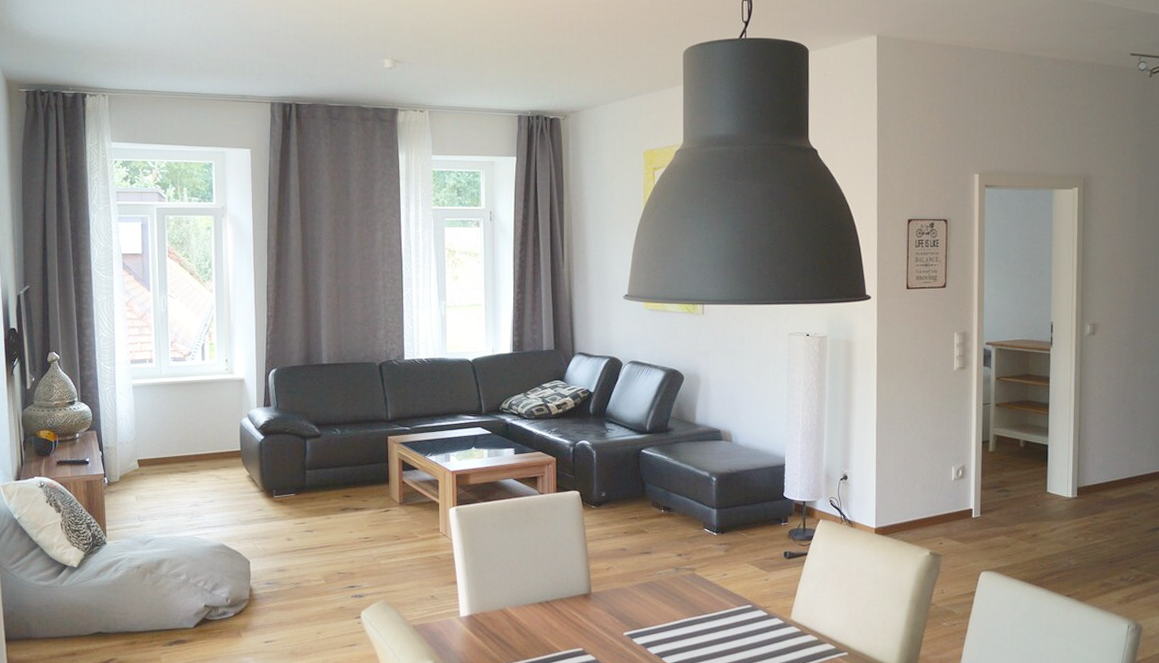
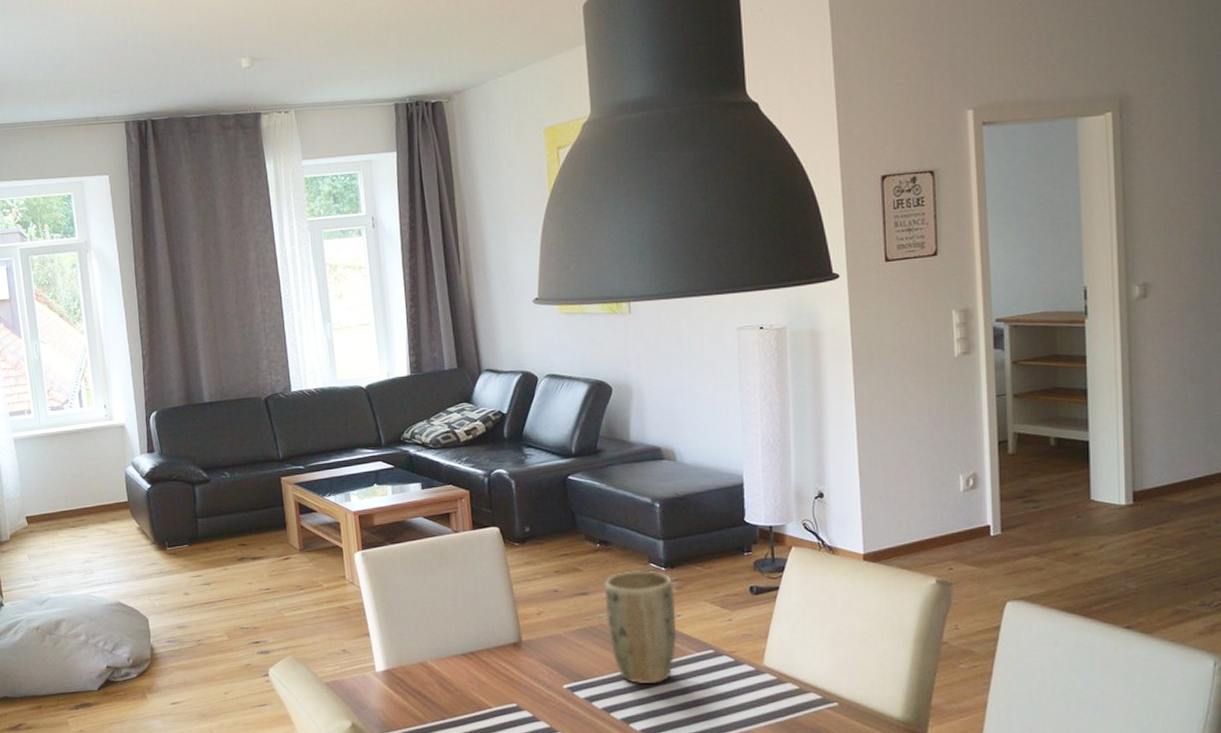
plant pot: none [664,534,723,633] -> present [604,570,677,683]

